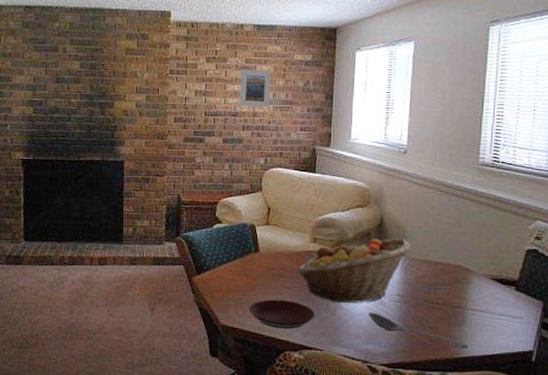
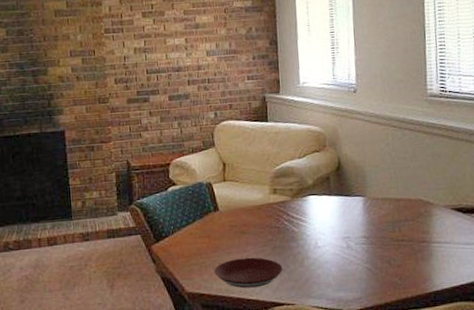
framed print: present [240,69,271,107] -> none [180,20,214,61]
fruit basket: present [297,238,411,304] -> none [260,179,371,254]
stirrer: present [368,312,469,348] -> none [336,258,438,283]

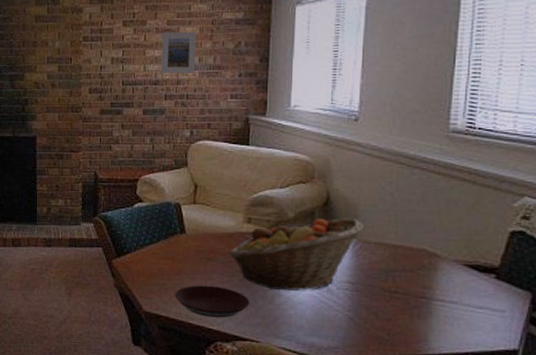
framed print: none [180,20,214,61] -> present [161,31,197,74]
fruit basket: none [260,179,371,254] -> present [229,218,364,292]

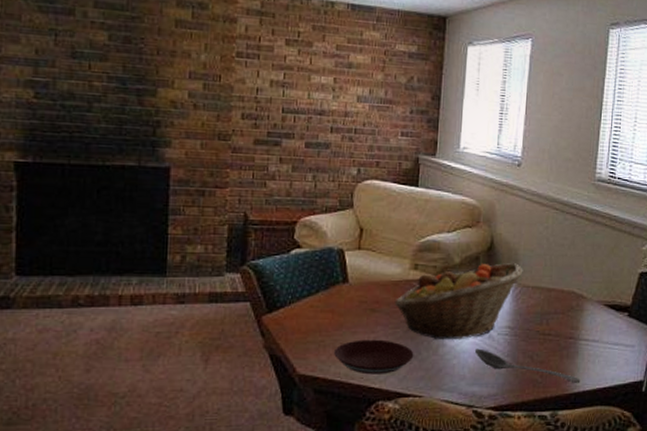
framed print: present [161,31,197,74] -> none [328,57,368,106]
stirrer: none [312,301,436,345] -> present [474,348,581,383]

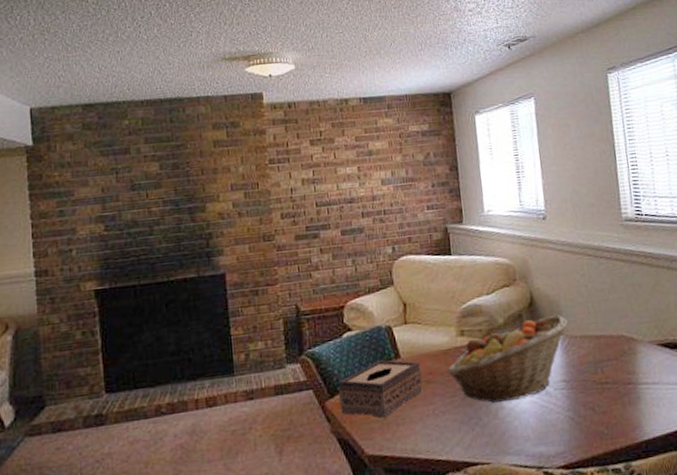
tissue box: none [277,282,368,340] -> present [339,360,423,418]
plate: present [334,339,414,375] -> none [398,410,475,447]
stirrer: present [474,348,581,383] -> none [534,406,649,430]

